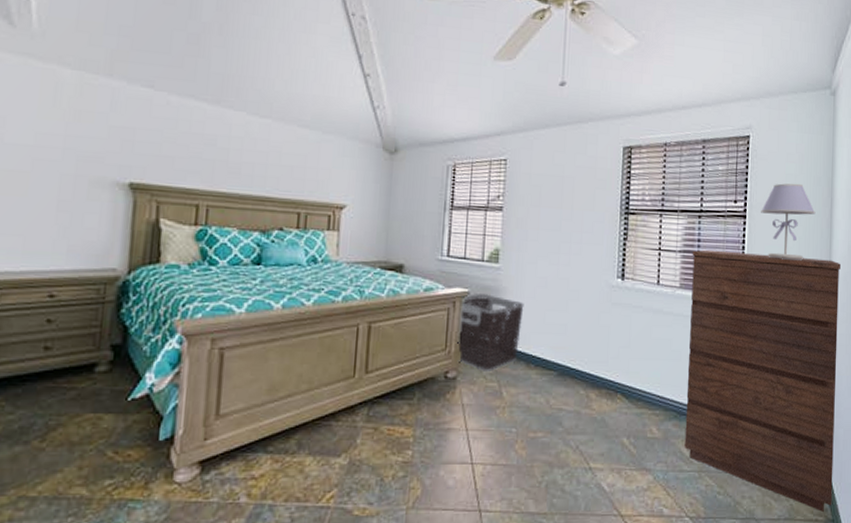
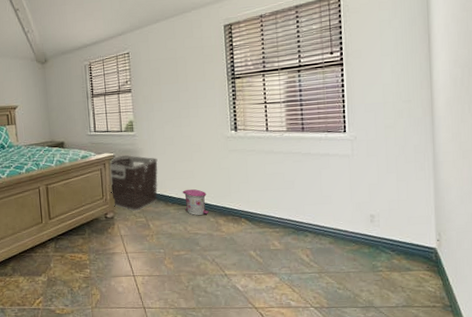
trash can: none [549,349,579,386] -> present [182,189,209,216]
dresser: present [684,249,841,513] -> none [295,89,449,300]
table lamp: present [761,183,816,261] -> none [357,27,413,96]

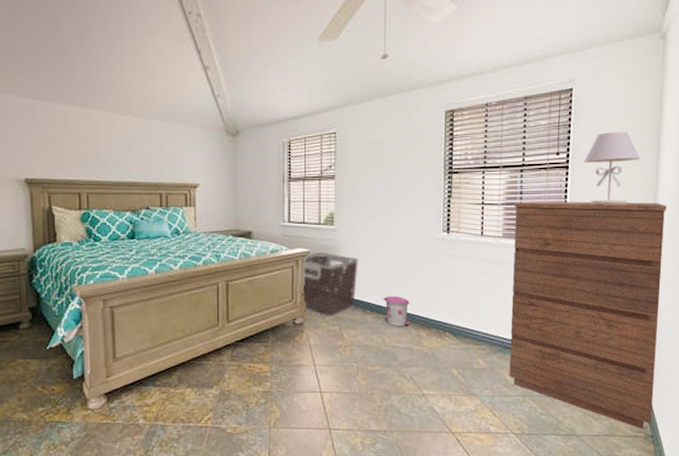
dresser: none [295,89,449,300] -> present [509,201,666,430]
table lamp: none [357,27,413,96] -> present [584,131,641,205]

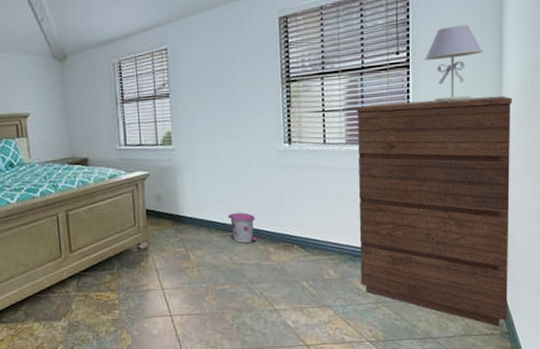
clothes hamper: present [302,253,358,318] -> none [143,174,200,241]

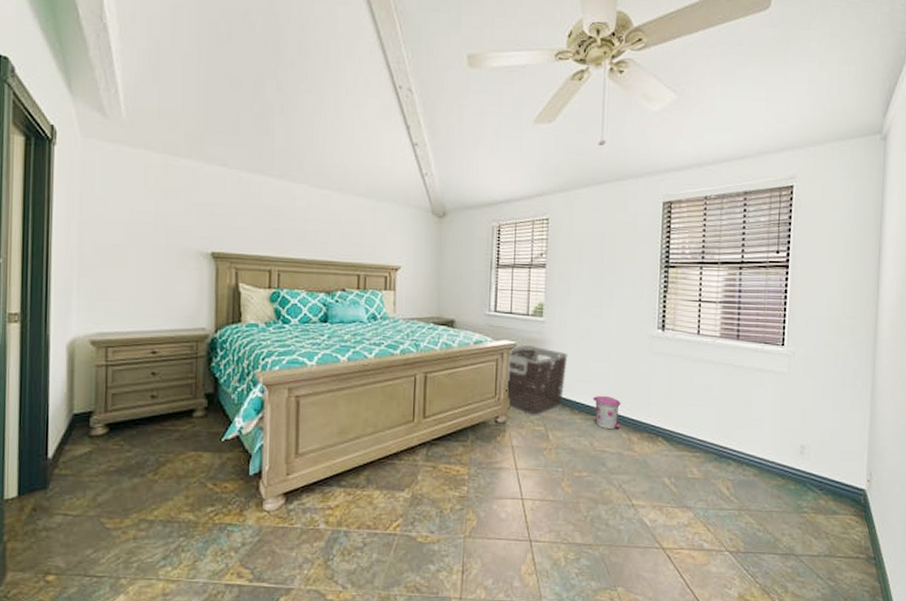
clothes hamper: none [143,174,200,241] -> present [506,346,568,418]
dresser: present [356,96,512,327] -> none [724,300,888,551]
table lamp: present [425,24,484,104] -> none [804,231,862,309]

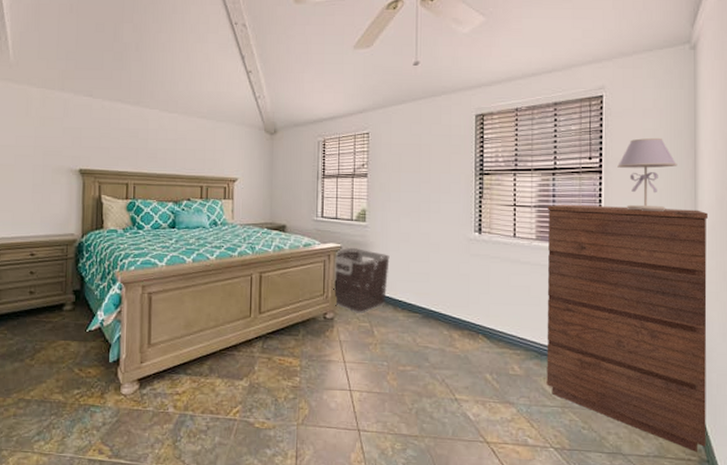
trash can: present [592,396,622,430] -> none [414,295,443,327]
dresser: none [724,300,888,551] -> present [546,204,708,453]
table lamp: none [804,231,862,309] -> present [617,137,678,211]

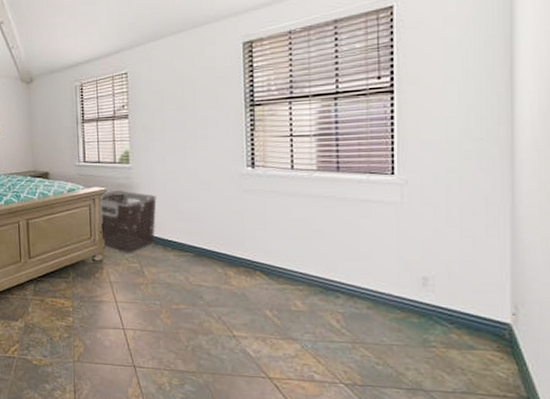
dresser: present [546,204,708,453] -> none [329,125,528,390]
table lamp: present [617,137,678,211] -> none [413,47,489,132]

